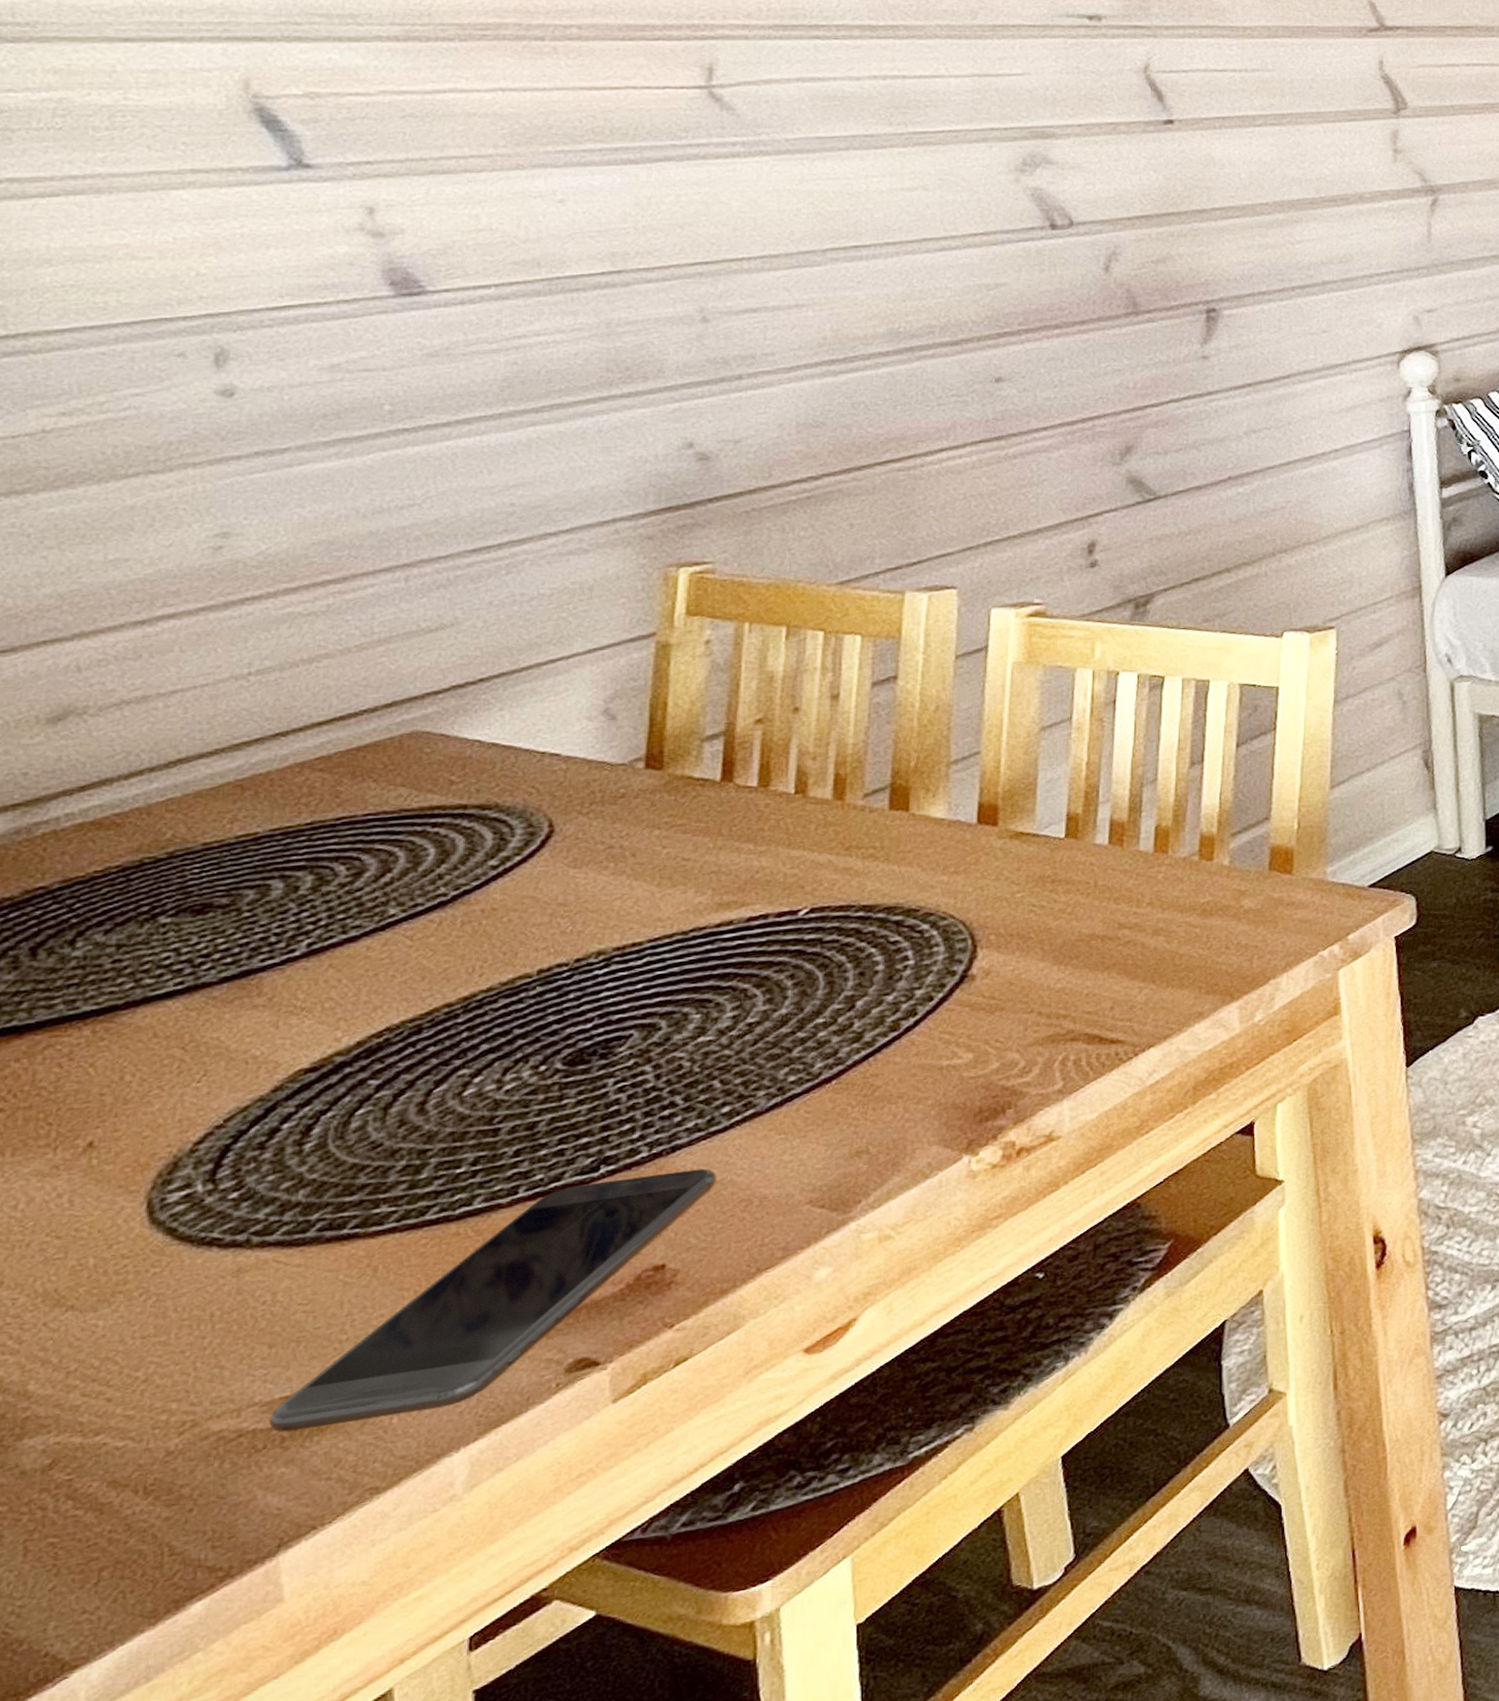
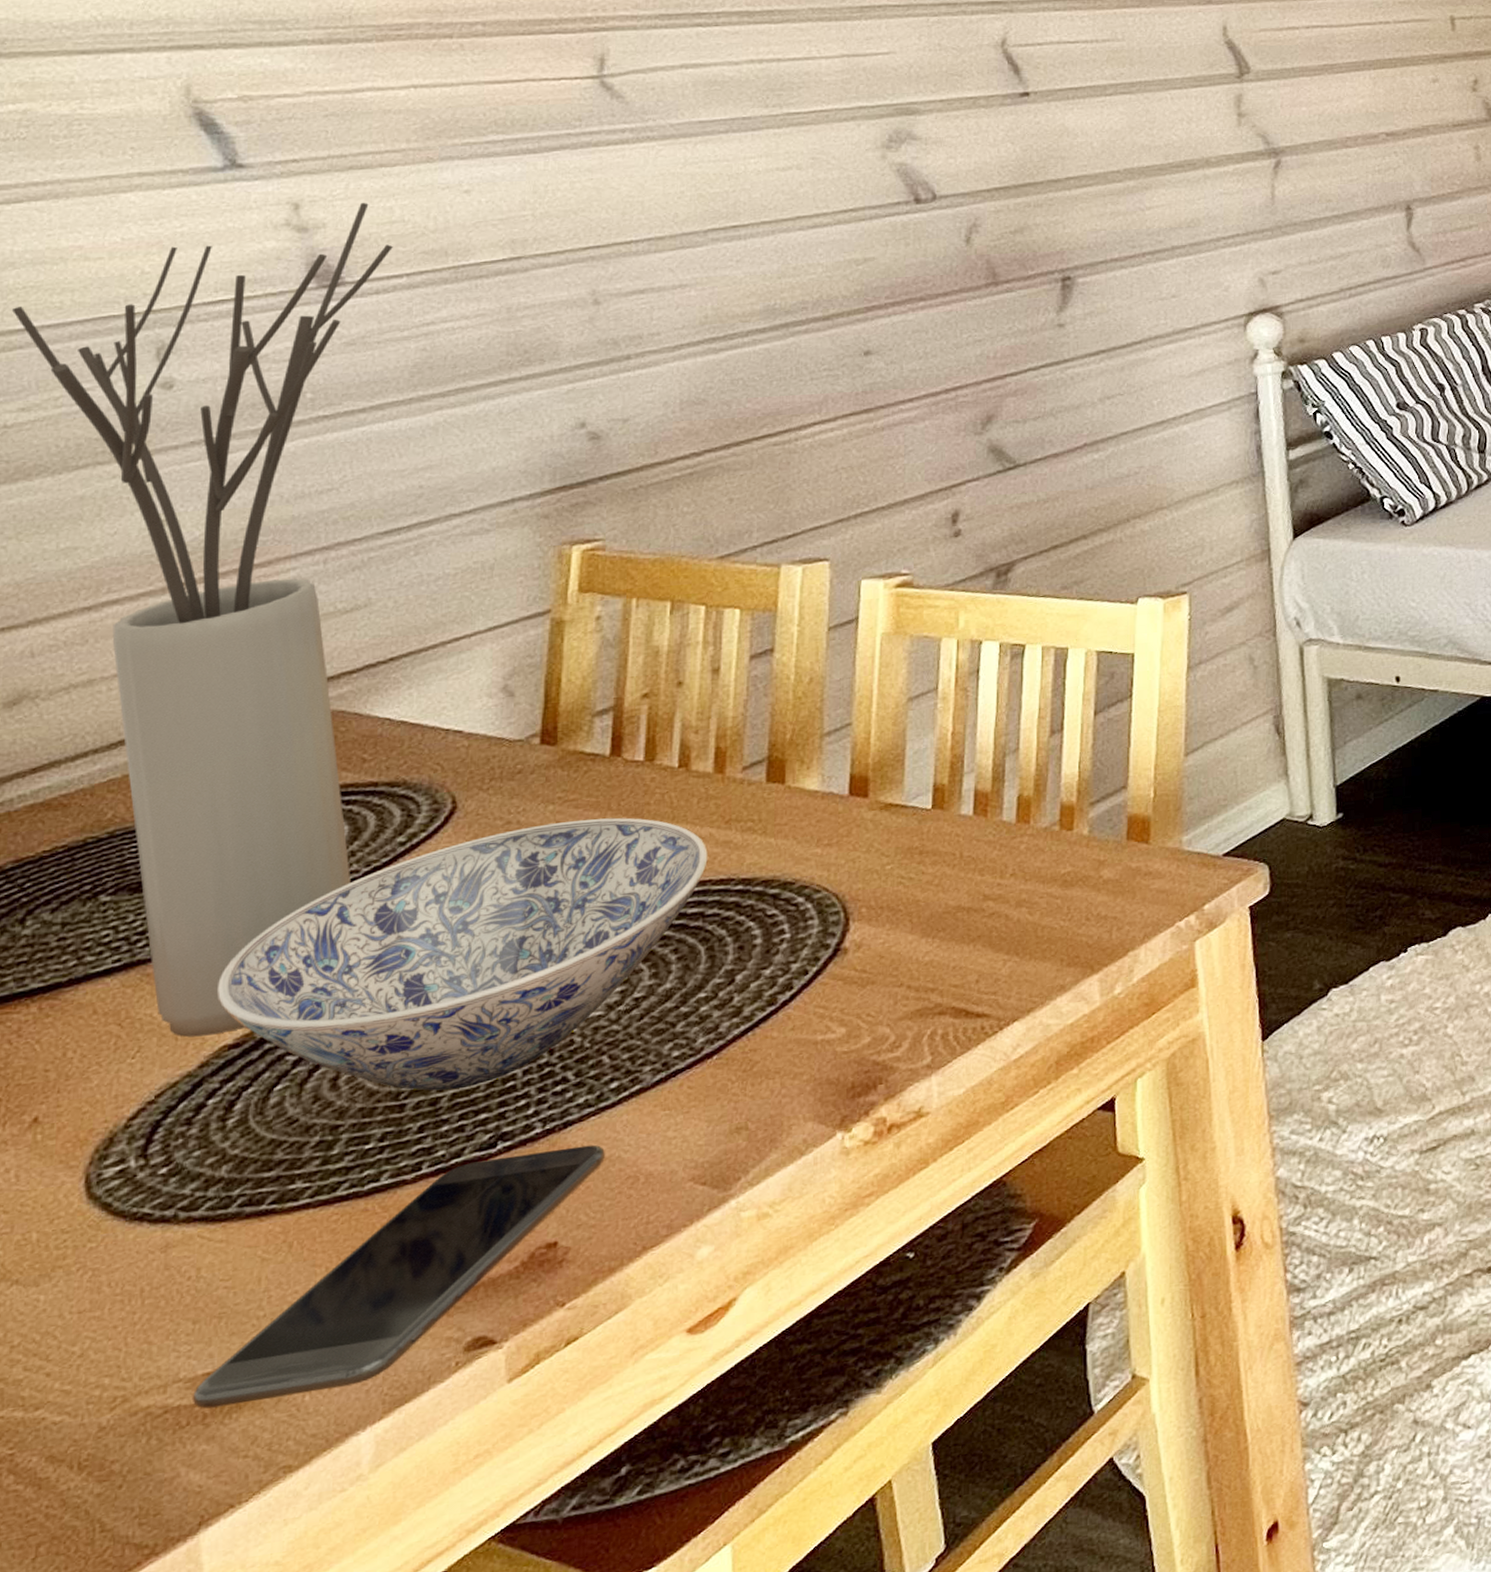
vase: none [48,208,479,1061] -> present [11,202,393,1037]
bowl: none [291,843,826,1116] -> present [216,817,708,1091]

